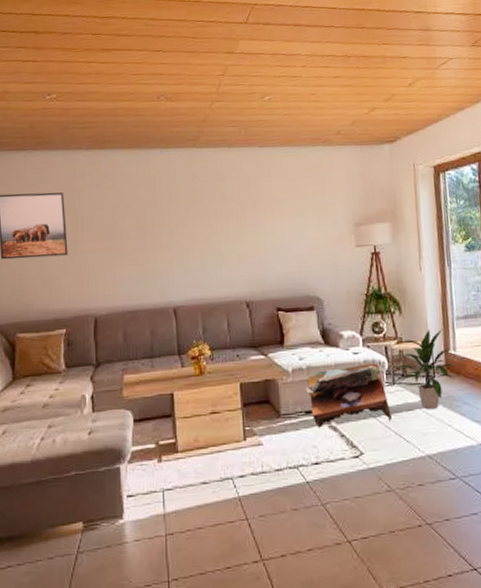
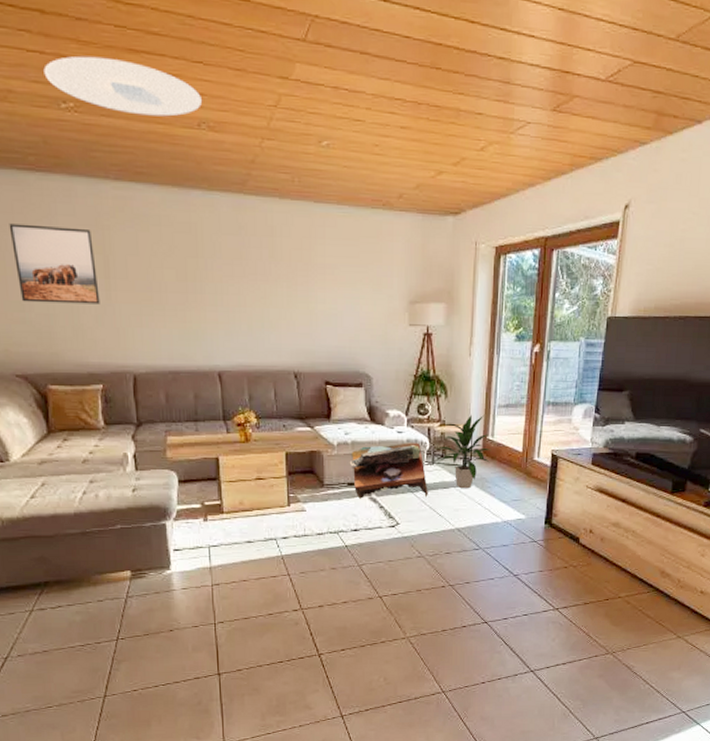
ceiling light: none [34,57,162,97] -> present [44,55,203,117]

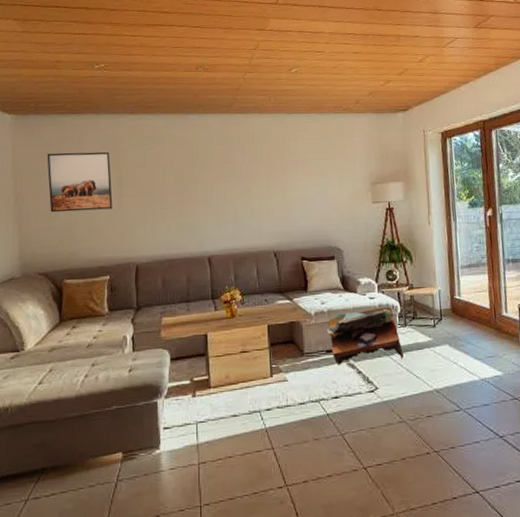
ceiling light: present [44,55,203,117] -> none [84,31,200,67]
indoor plant: present [435,414,490,489] -> none [406,276,460,349]

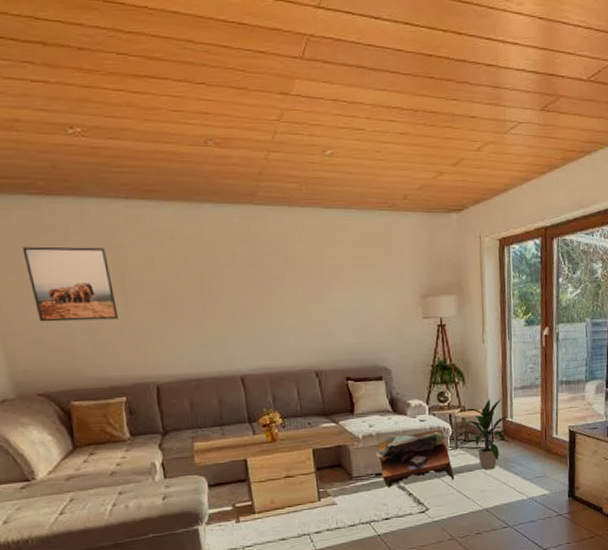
indoor plant: none [406,276,460,349] -> present [458,398,511,470]

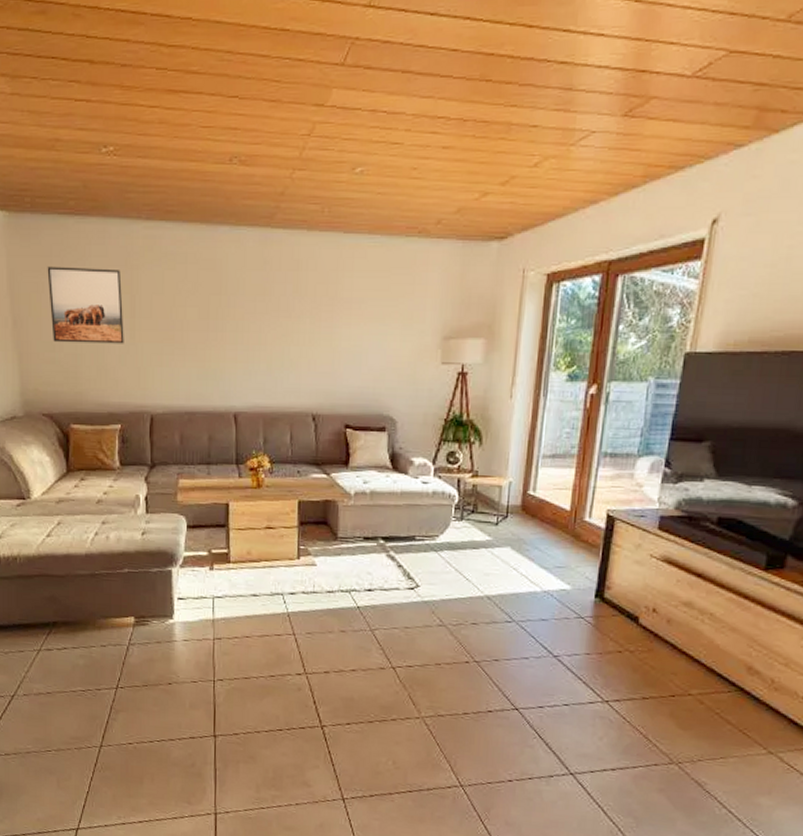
shelf: present [375,429,454,488] -> none [366,494,455,558]
indoor plant: present [458,398,511,470] -> none [465,464,531,551]

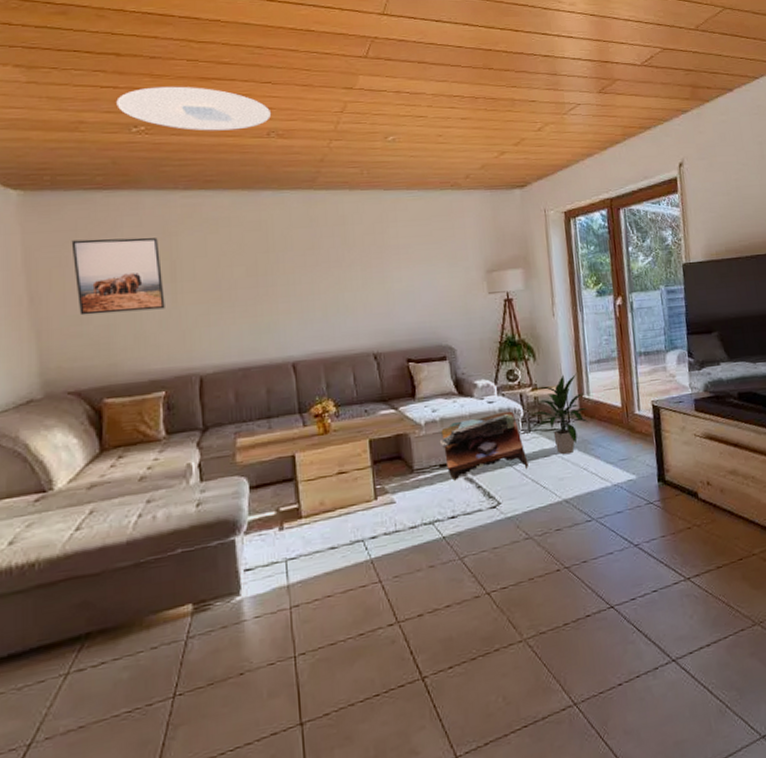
ceiling light: none [89,100,236,154] -> present [116,86,272,131]
shelf: none [366,494,455,558] -> present [439,411,528,481]
indoor plant: none [465,464,531,551] -> present [530,374,590,455]

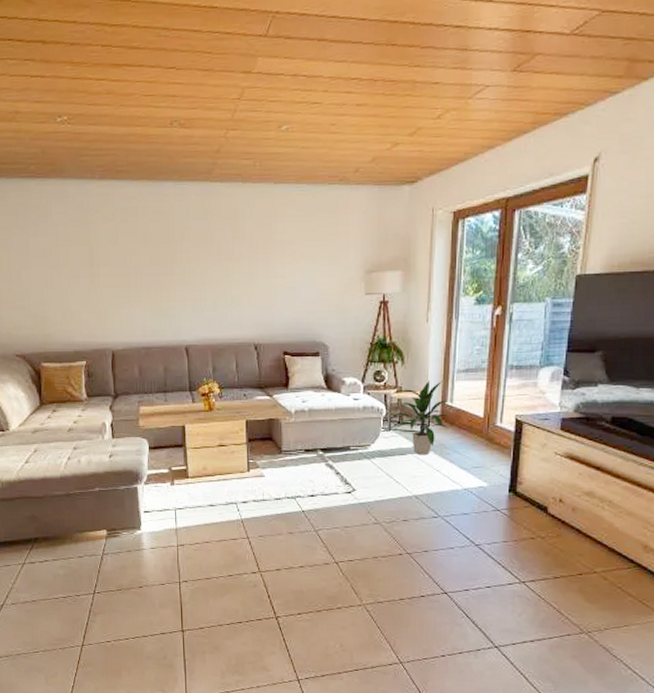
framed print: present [71,237,165,316] -> none [13,224,85,291]
ceiling light: present [116,86,272,131] -> none [44,74,175,121]
shelf: present [439,411,528,481] -> none [306,409,385,465]

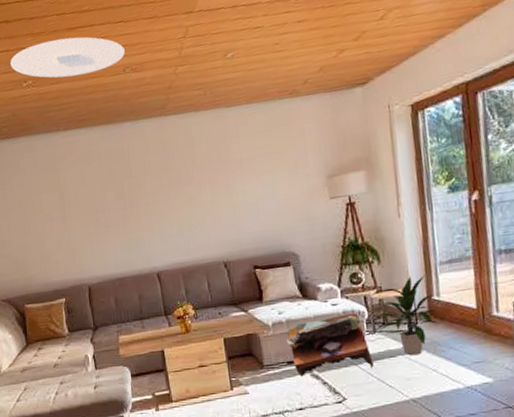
ceiling light: none [44,74,175,121] -> present [10,37,126,78]
shelf: none [306,409,385,465] -> present [286,313,374,377]

